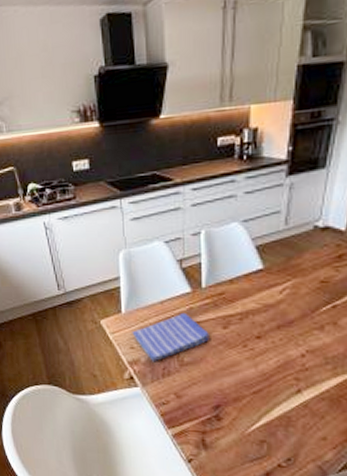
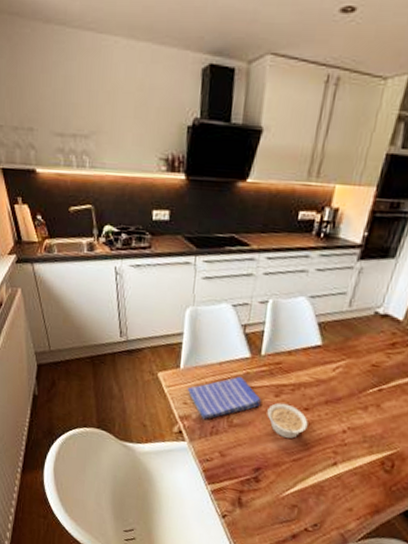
legume: none [218,334,263,371] -> present [267,403,308,439]

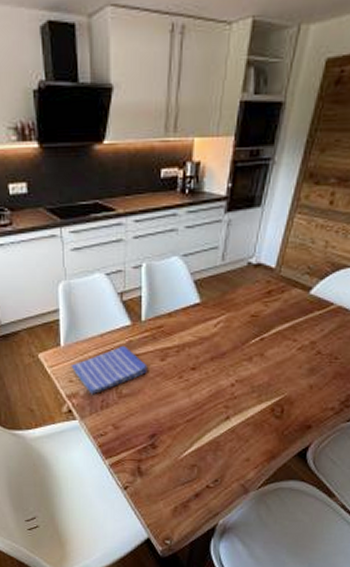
legume: present [267,403,308,439] -> none [155,366,197,401]

